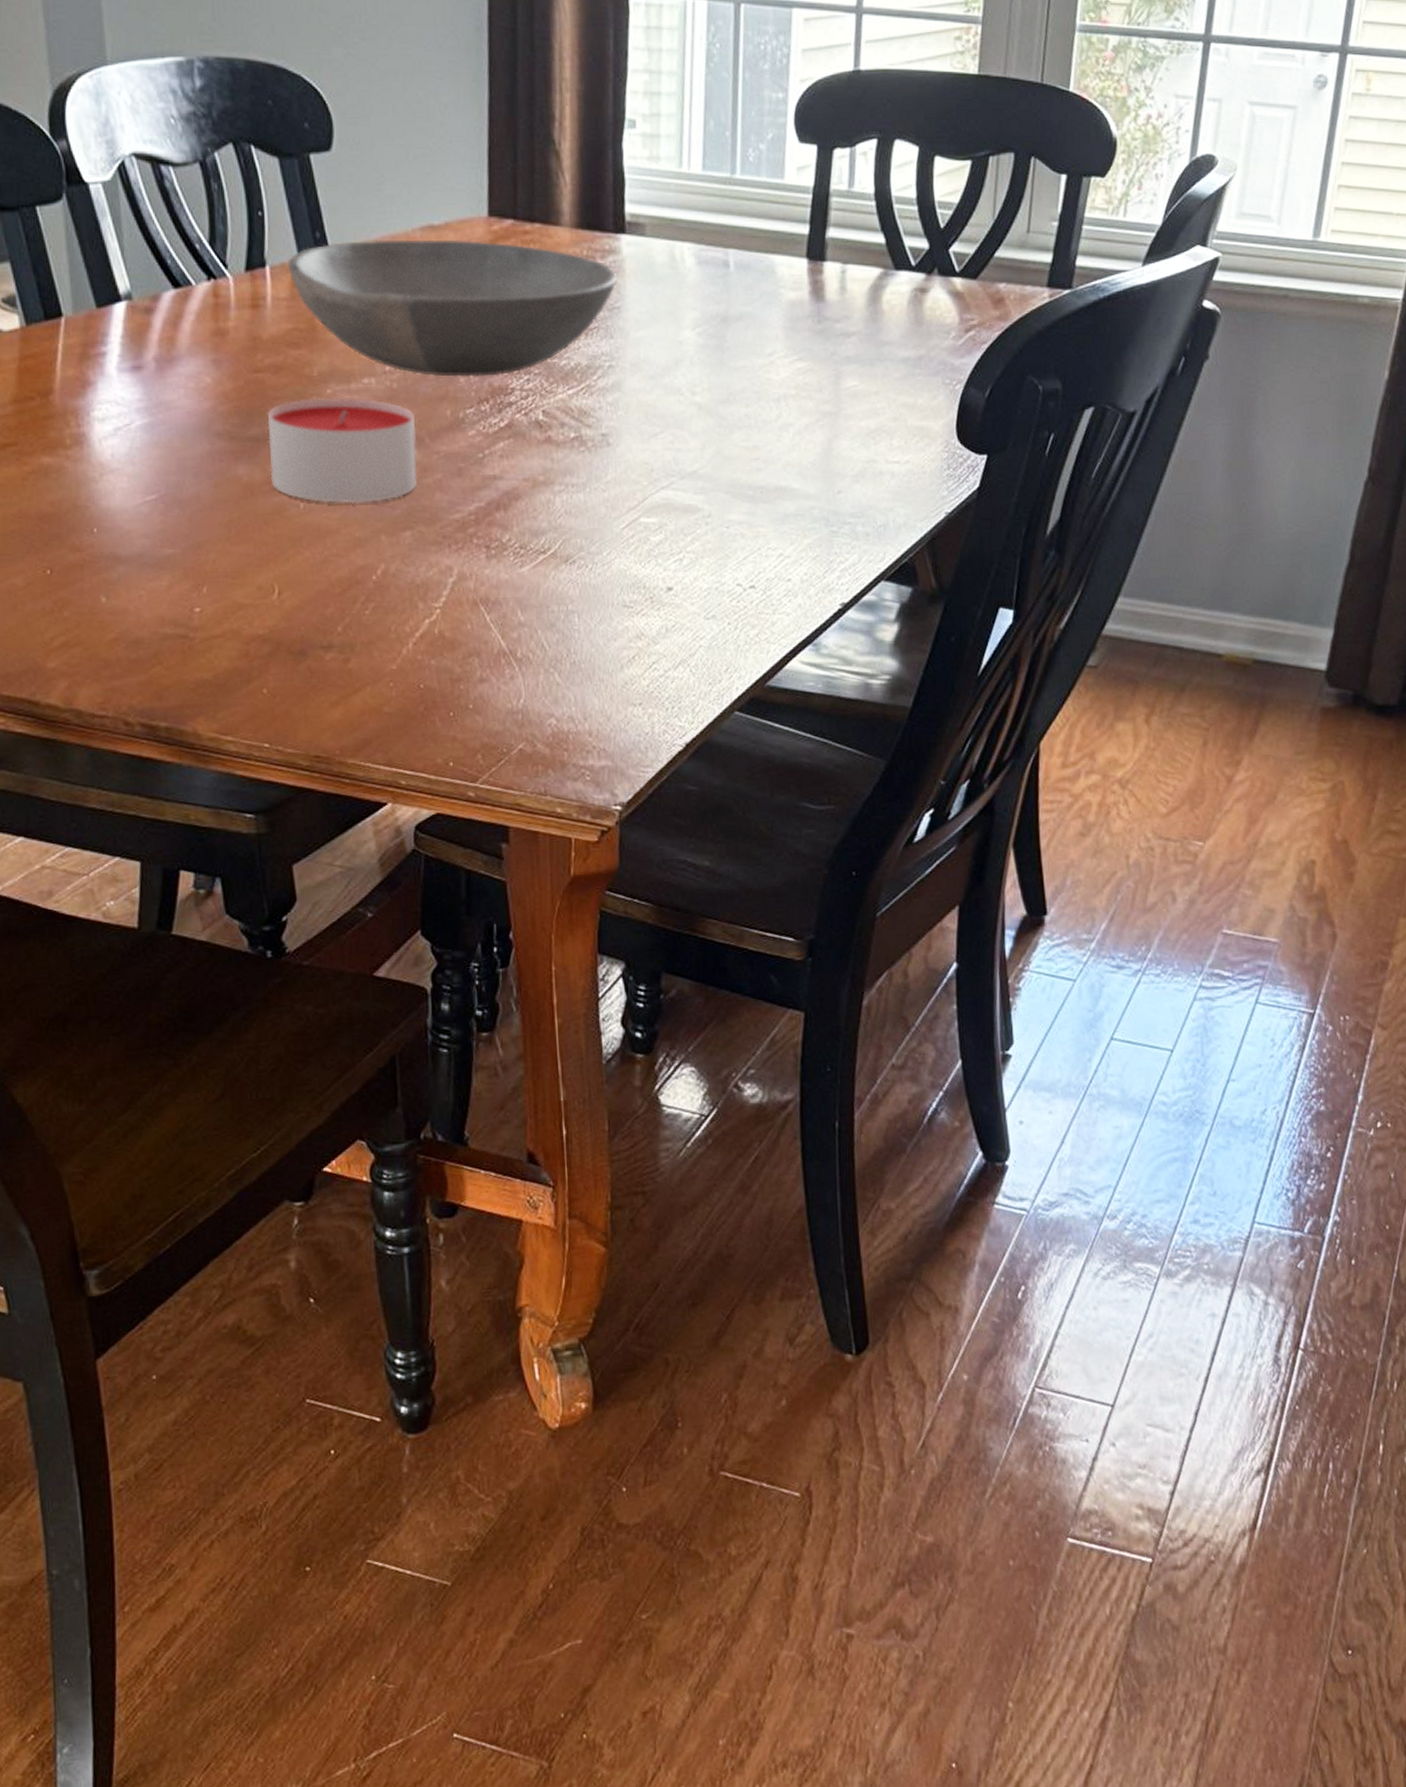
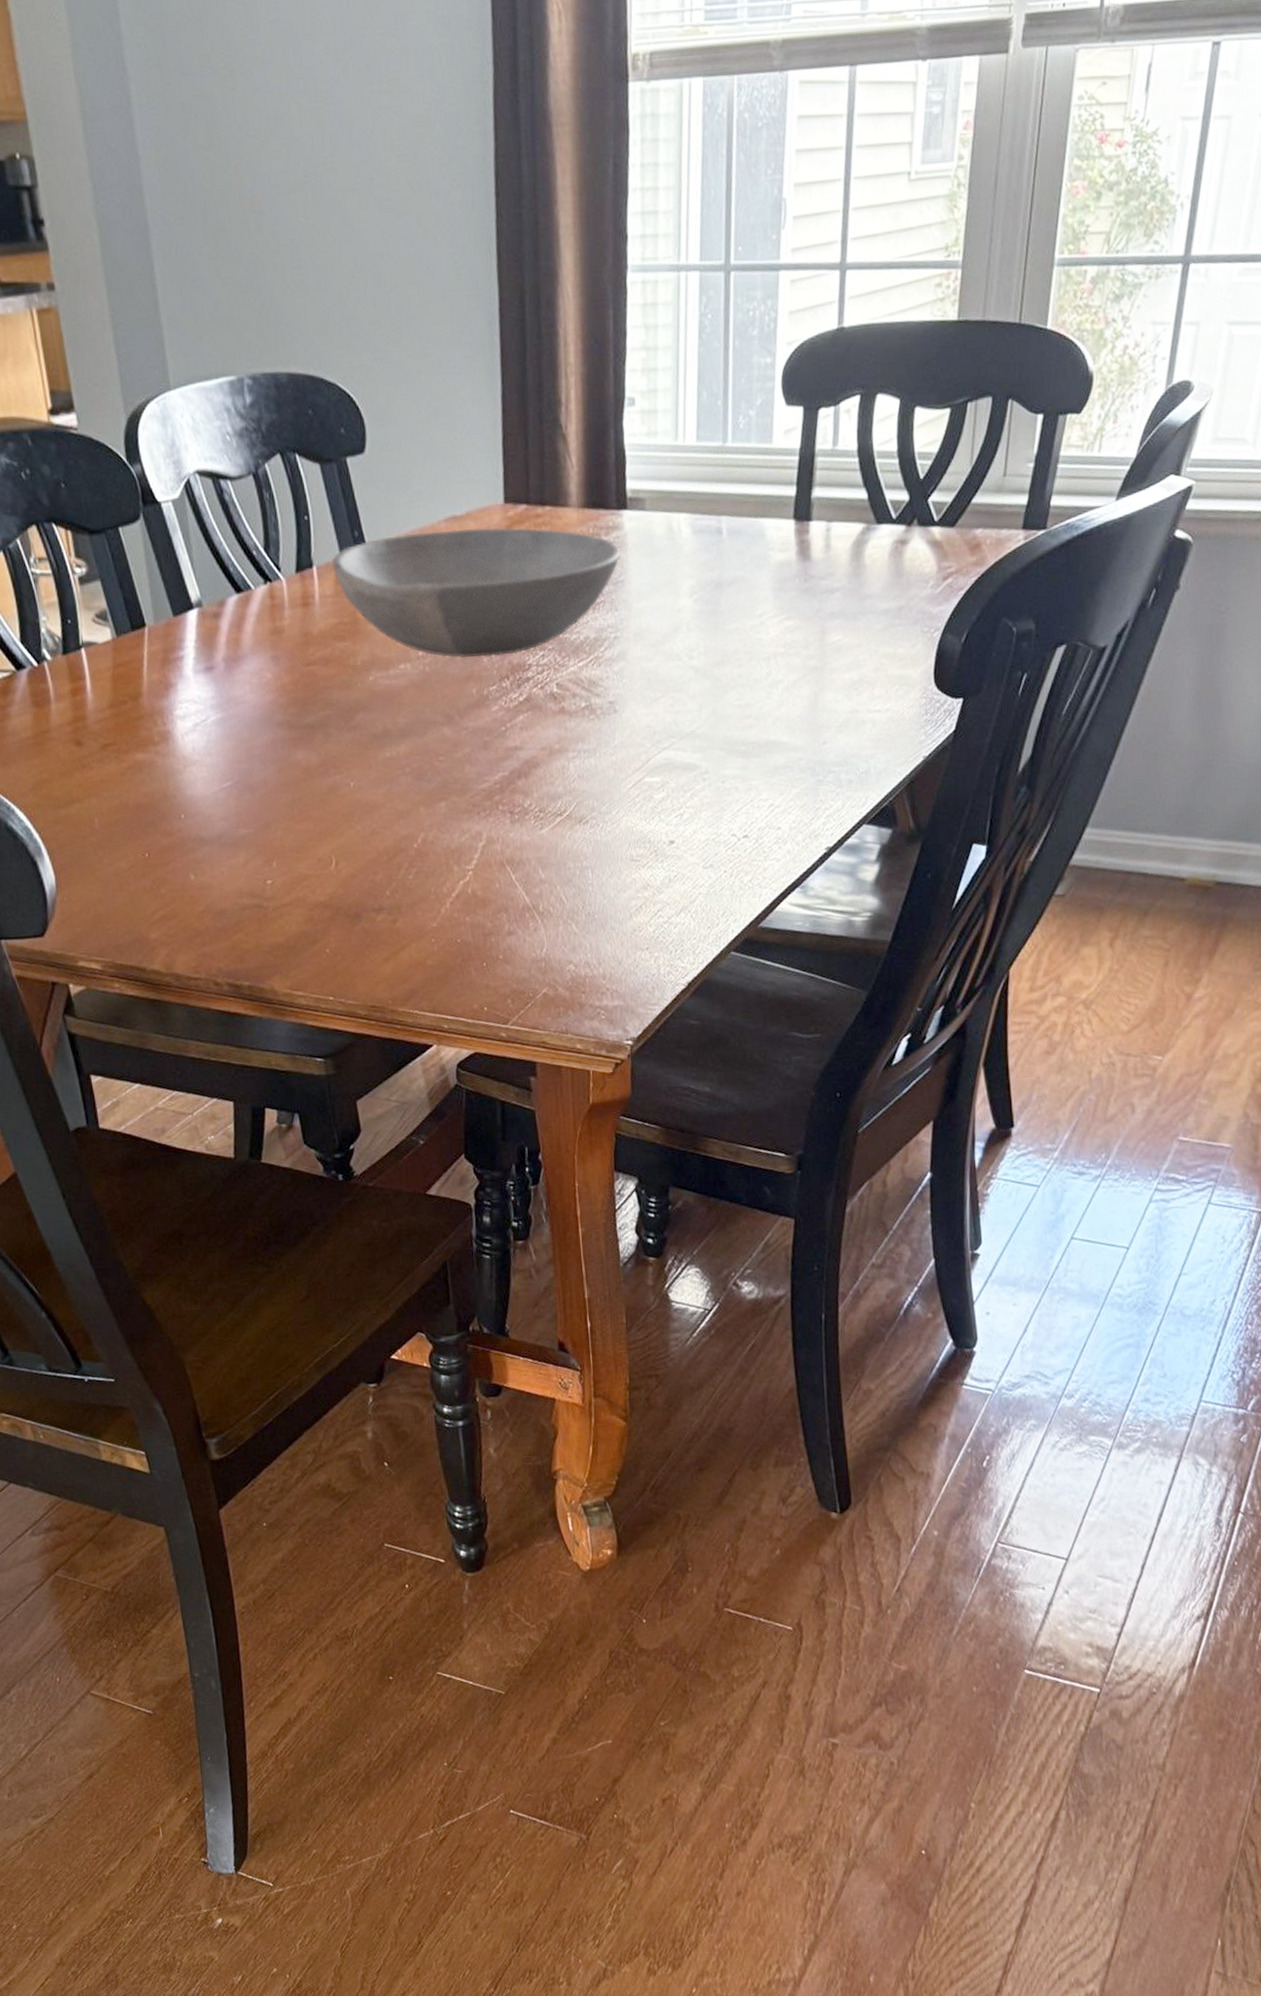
candle: present [267,398,418,504] -> none [319,682,450,781]

